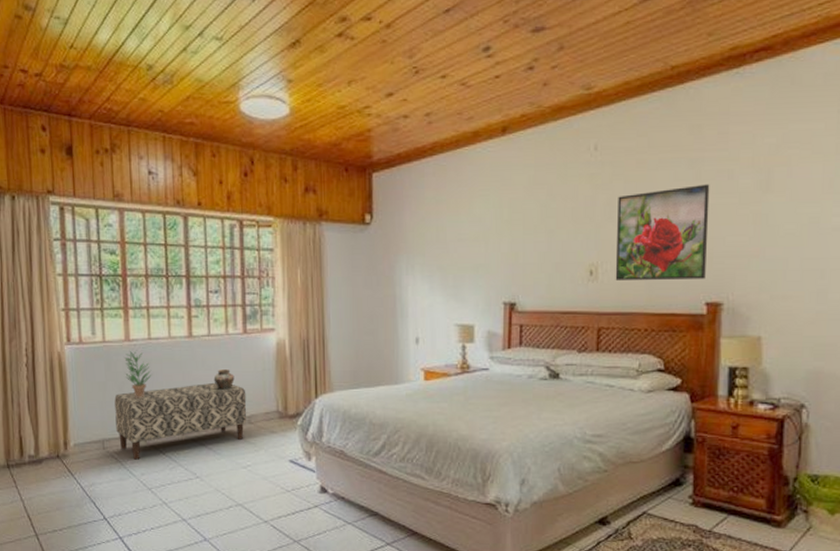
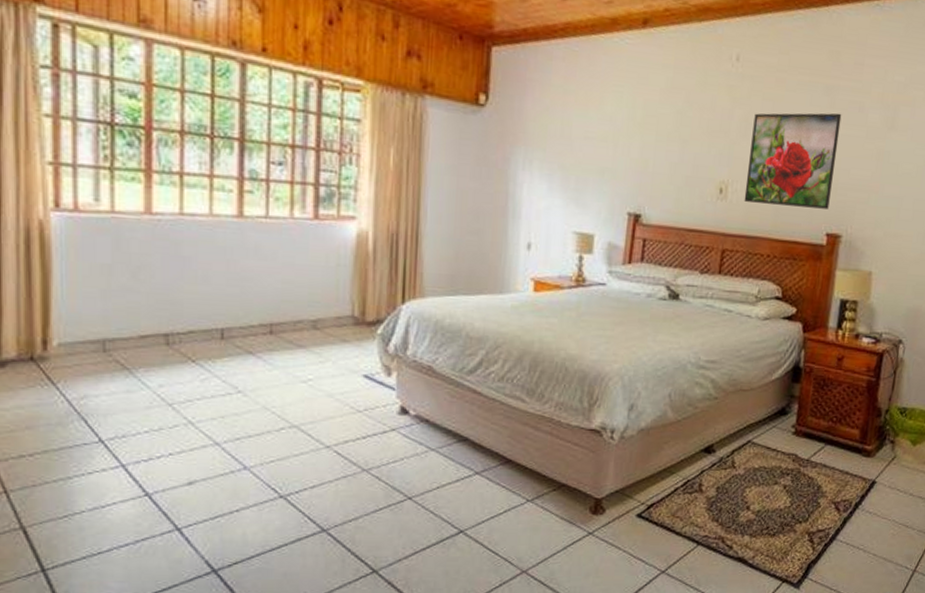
bench: present [114,382,247,460] -> none [124,275,313,367]
potted plant: present [124,350,152,397] -> none [142,226,182,288]
ceramic vessel: present [210,370,240,392] -> none [264,261,305,289]

